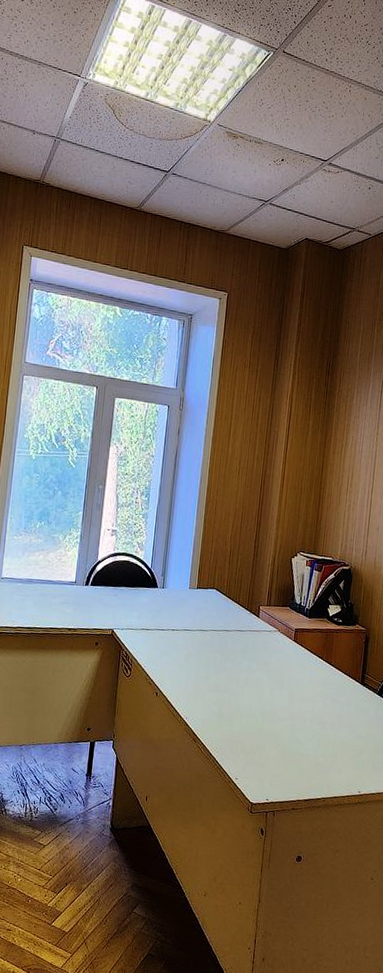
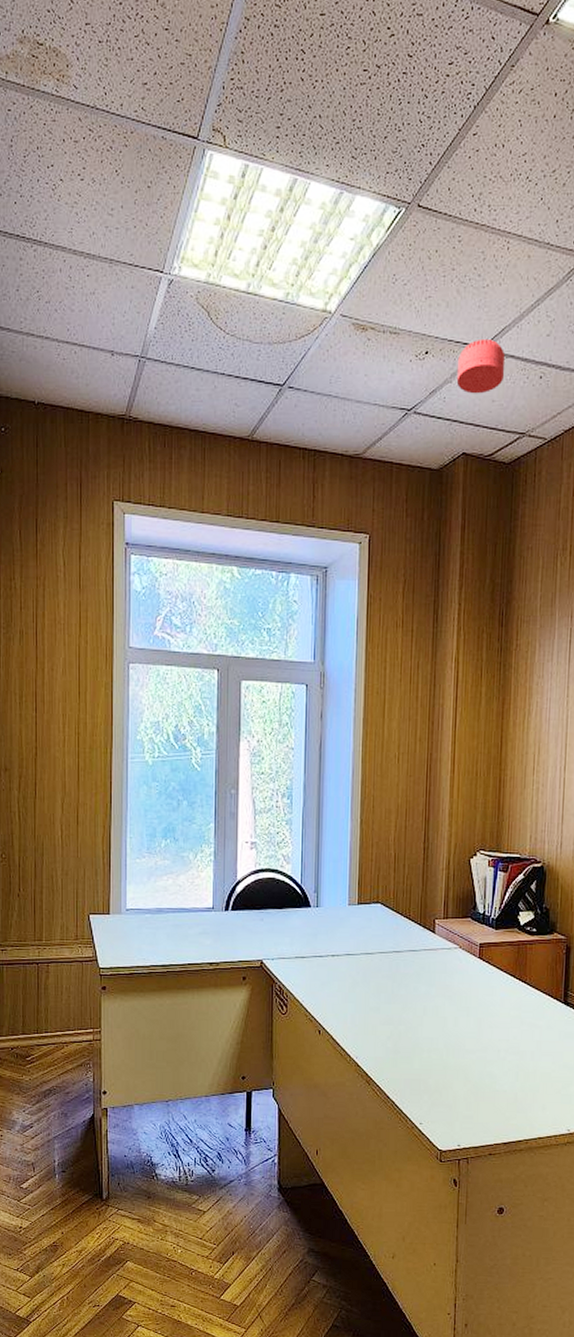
smoke detector: none [304,154,343,196] -> present [456,338,505,394]

